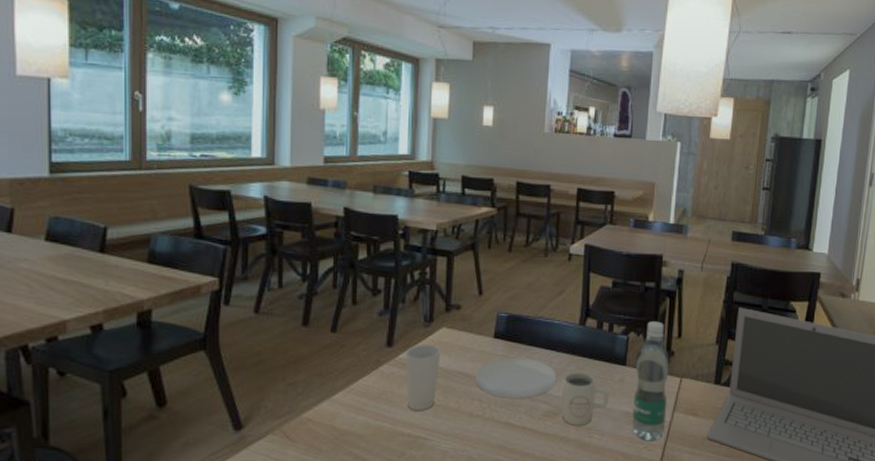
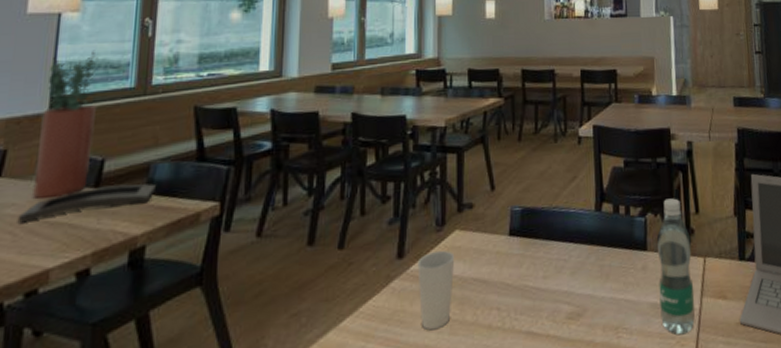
tray: none [32,252,159,277] -> present [17,183,157,223]
vase: none [42,119,95,257] -> present [33,50,98,198]
plate: present [476,357,557,399] -> none [493,254,578,304]
mug: present [561,372,609,426] -> none [584,263,634,327]

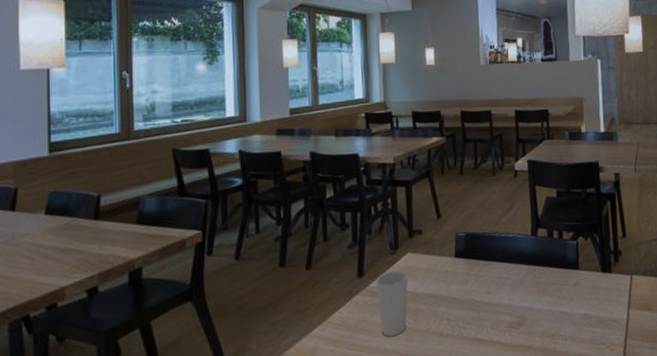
tray: present [17,183,157,223] -> none [33,215,147,250]
vase: present [33,50,98,198] -> none [43,100,89,229]
bottle: present [657,198,695,335] -> none [588,224,623,342]

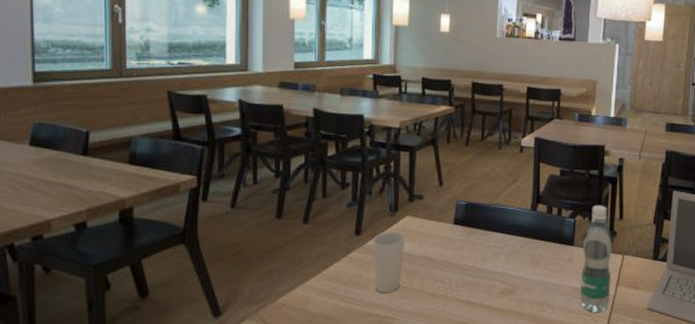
bottle: none [588,224,623,342] -> present [580,205,613,314]

